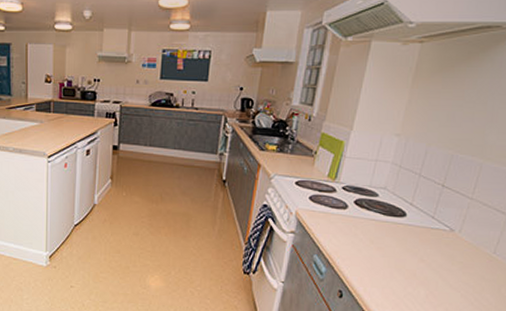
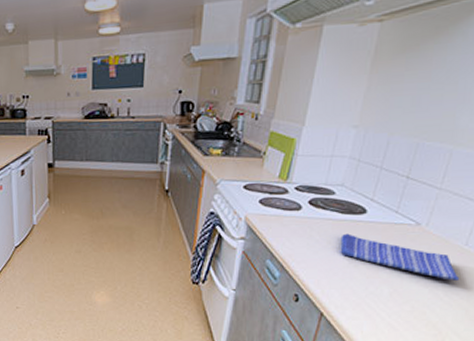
dish towel: none [381,234,489,287] -> present [340,233,460,280]

